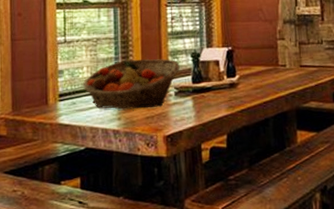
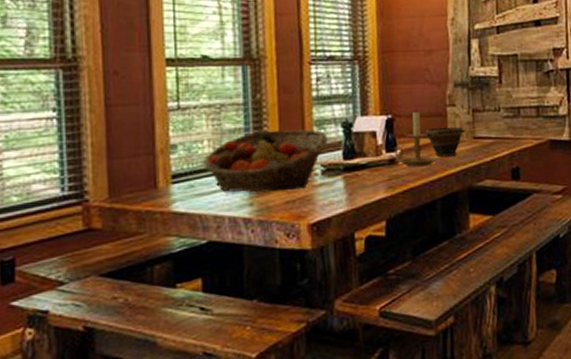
candle holder: none [234,43,272,90] -> present [395,110,440,167]
bowl: none [257,57,294,82] -> present [422,127,466,156]

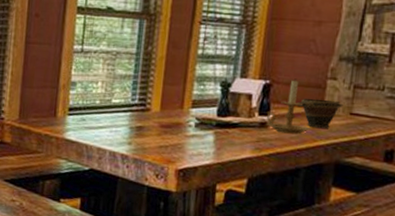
fruit basket: present [202,129,328,193] -> none [94,80,206,137]

